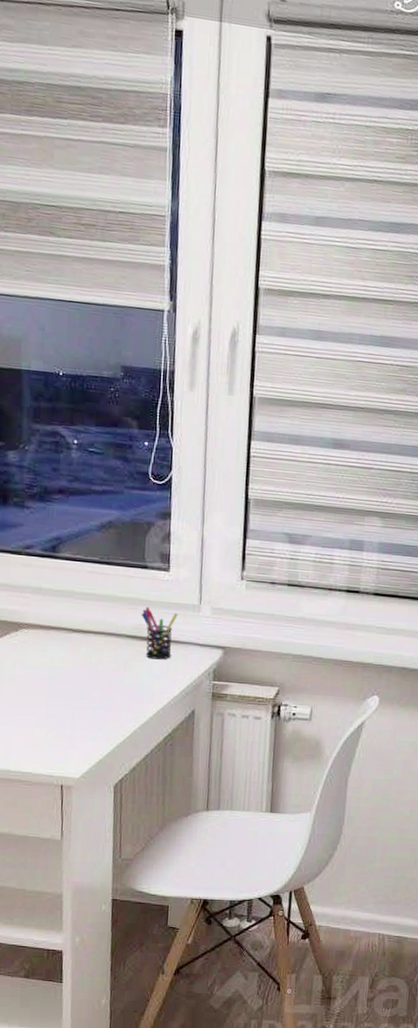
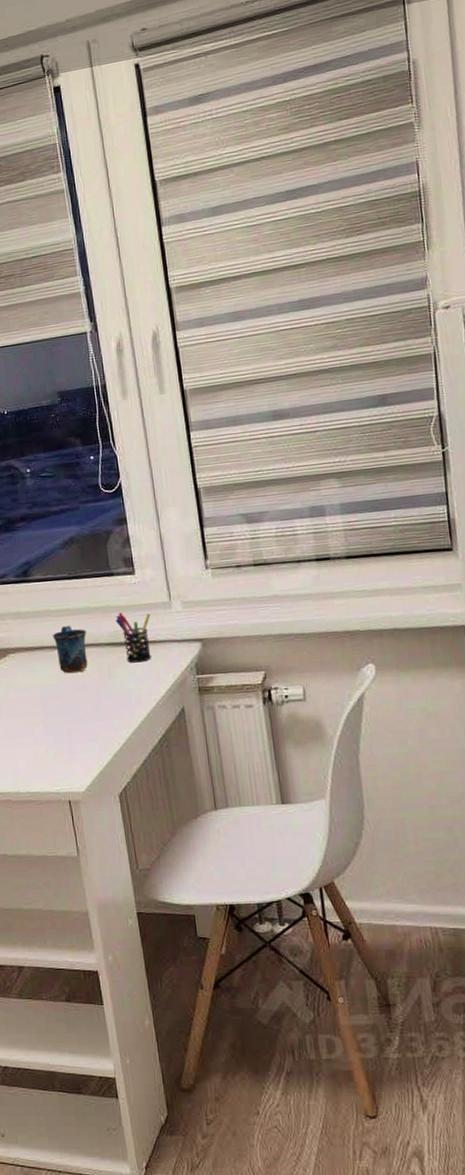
mug: none [72,610,110,660] -> present [52,625,88,674]

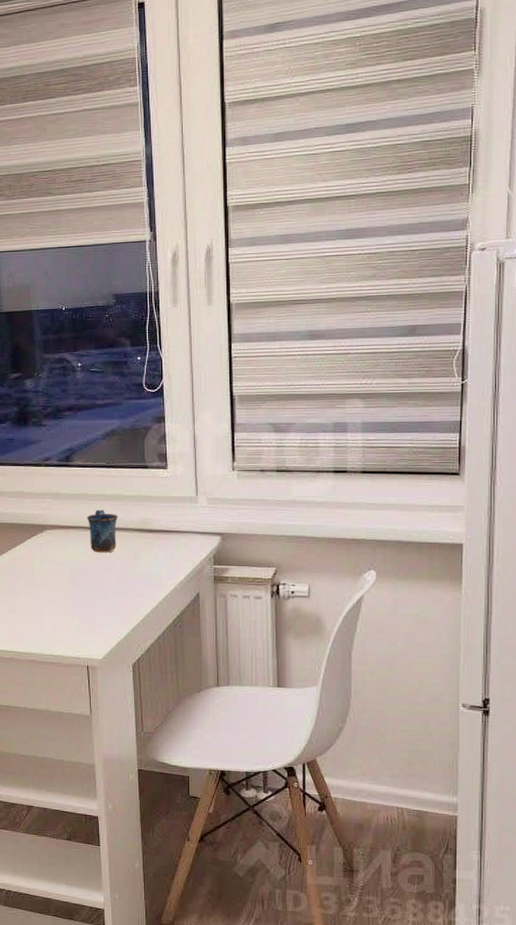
pen holder: present [115,612,151,663] -> none [145,502,178,549]

